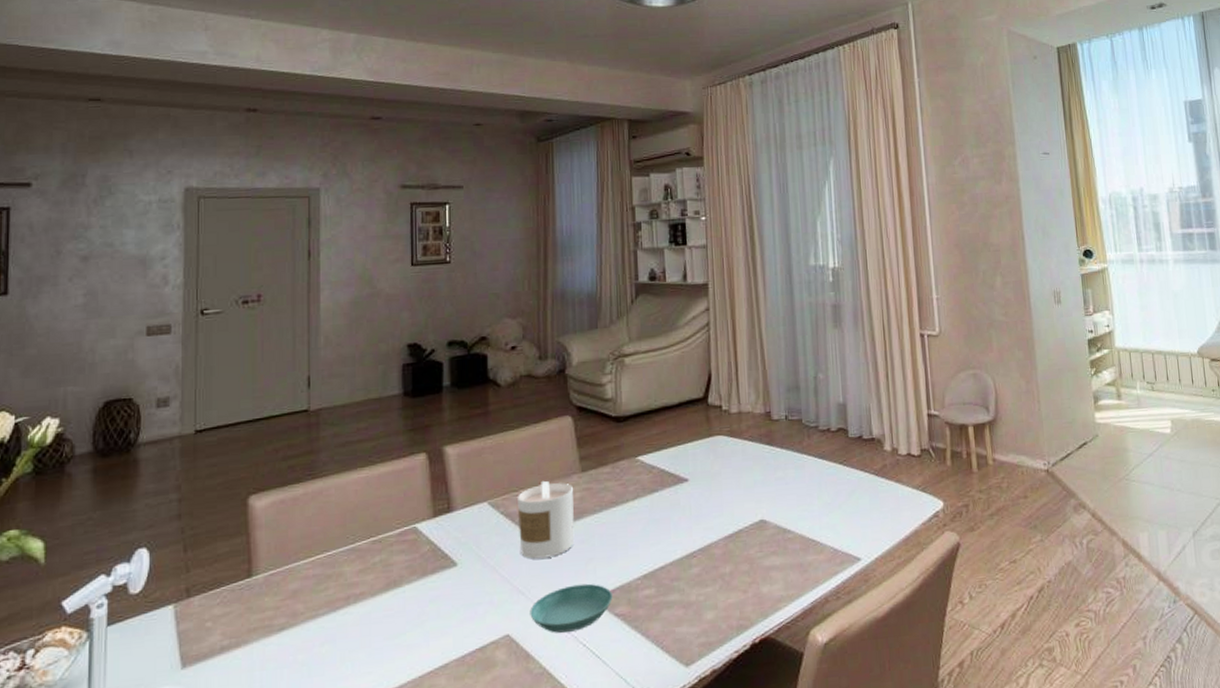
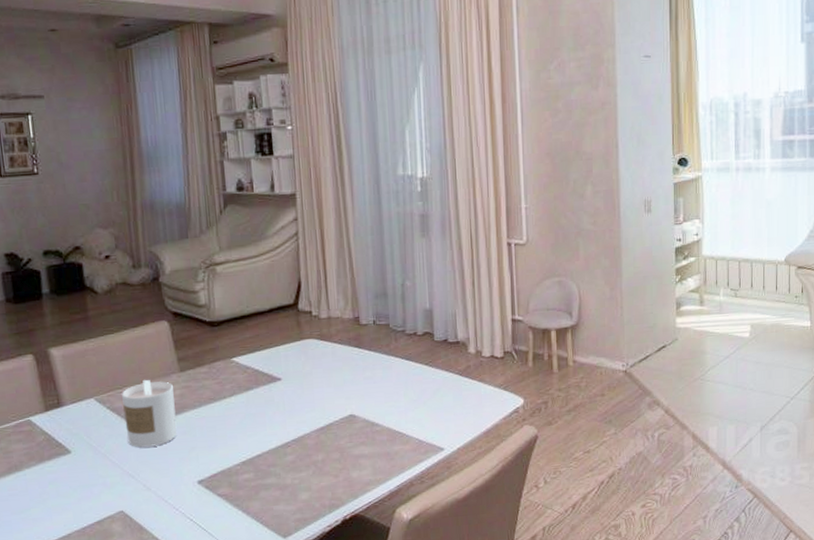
saucer: present [530,583,613,633] -> none [140,468,215,510]

